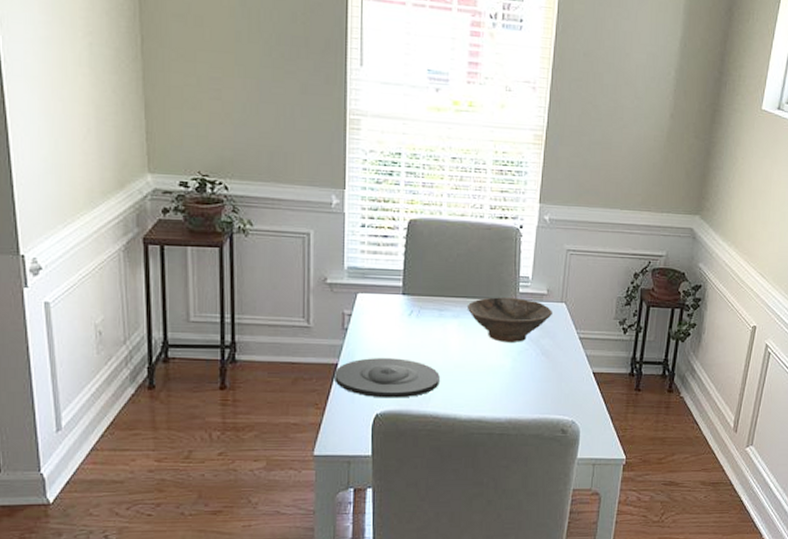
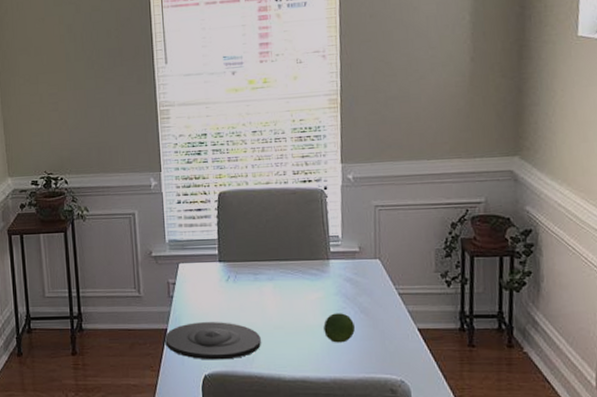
bowl: present [467,297,552,343] -> none [280,257,367,303]
fruit: none [505,354,535,384] -> present [323,313,355,343]

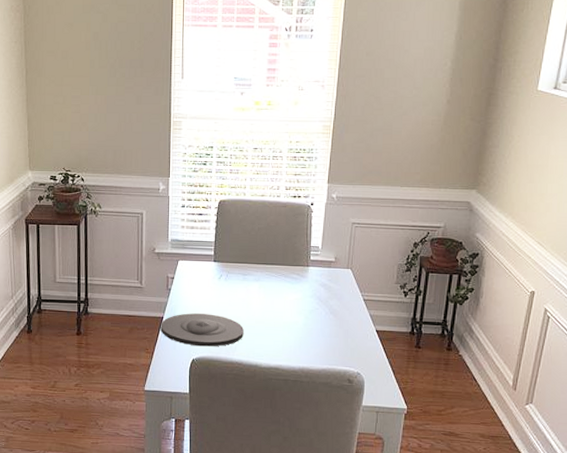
fruit: present [323,313,355,343] -> none [298,313,324,338]

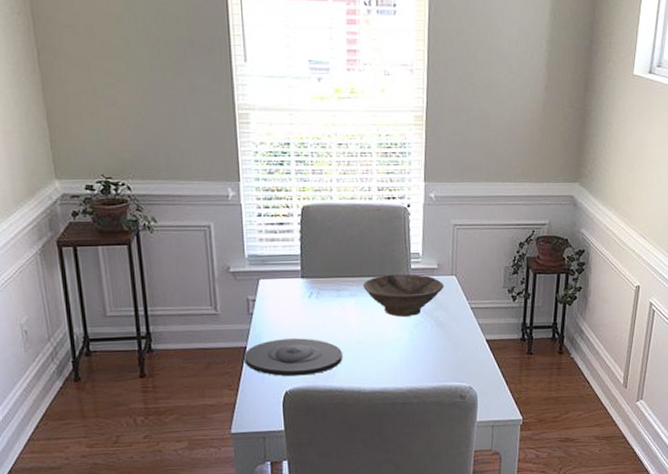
bowl: none [266,264,339,303] -> present [362,273,444,317]

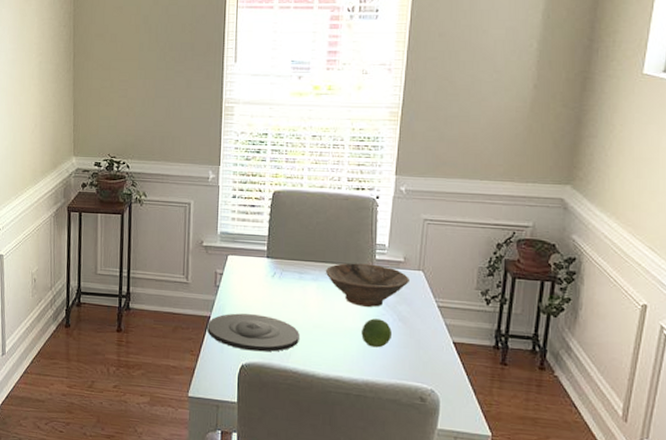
fruit: none [402,327,431,355] -> present [361,318,392,348]

